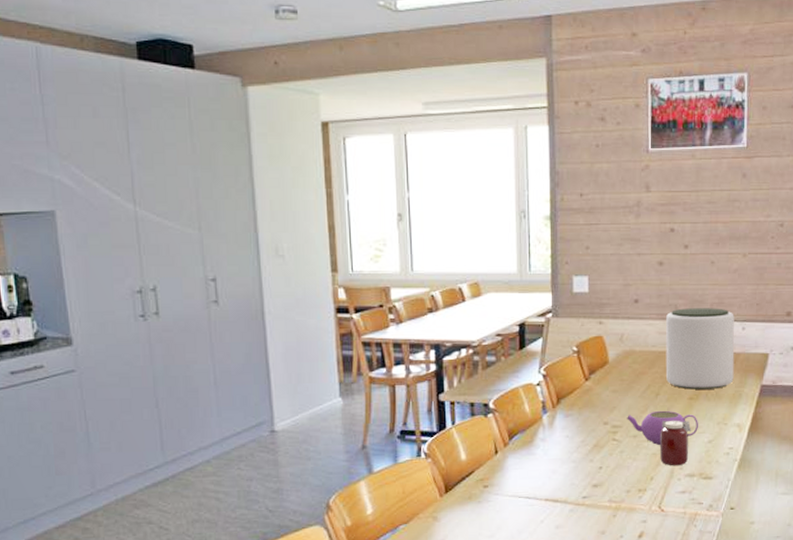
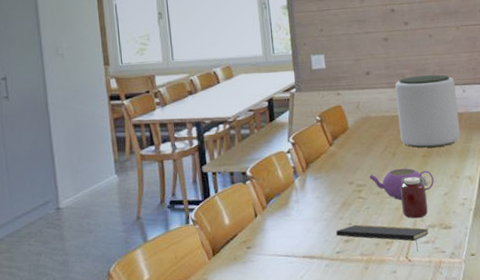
notepad: none [584,469,687,502] -> present [336,224,430,252]

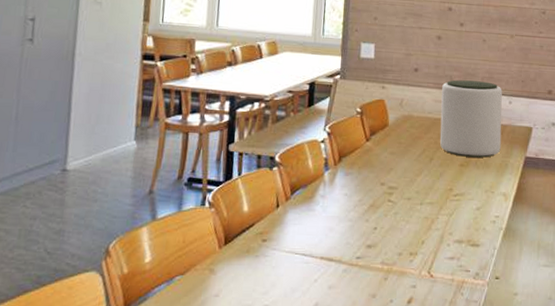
notepad: present [336,224,430,252] -> none [359,230,456,267]
teapot: present [369,168,435,201] -> none [402,175,469,210]
jar: present [401,176,429,219] -> none [431,184,462,231]

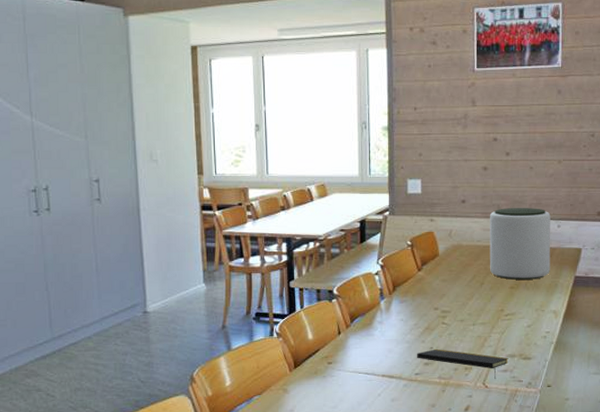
notepad: none [359,230,456,267] -> present [417,349,509,379]

